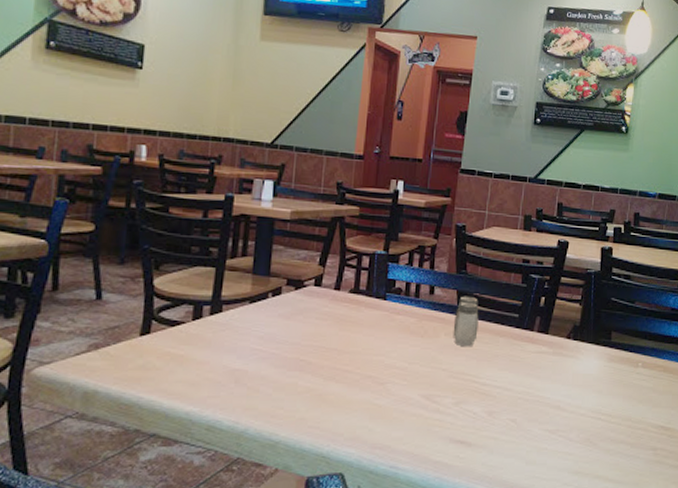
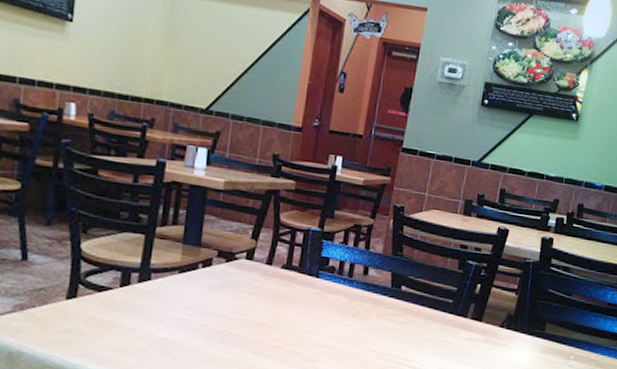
salt and pepper shaker: present [453,296,479,347] -> none [385,278,413,330]

